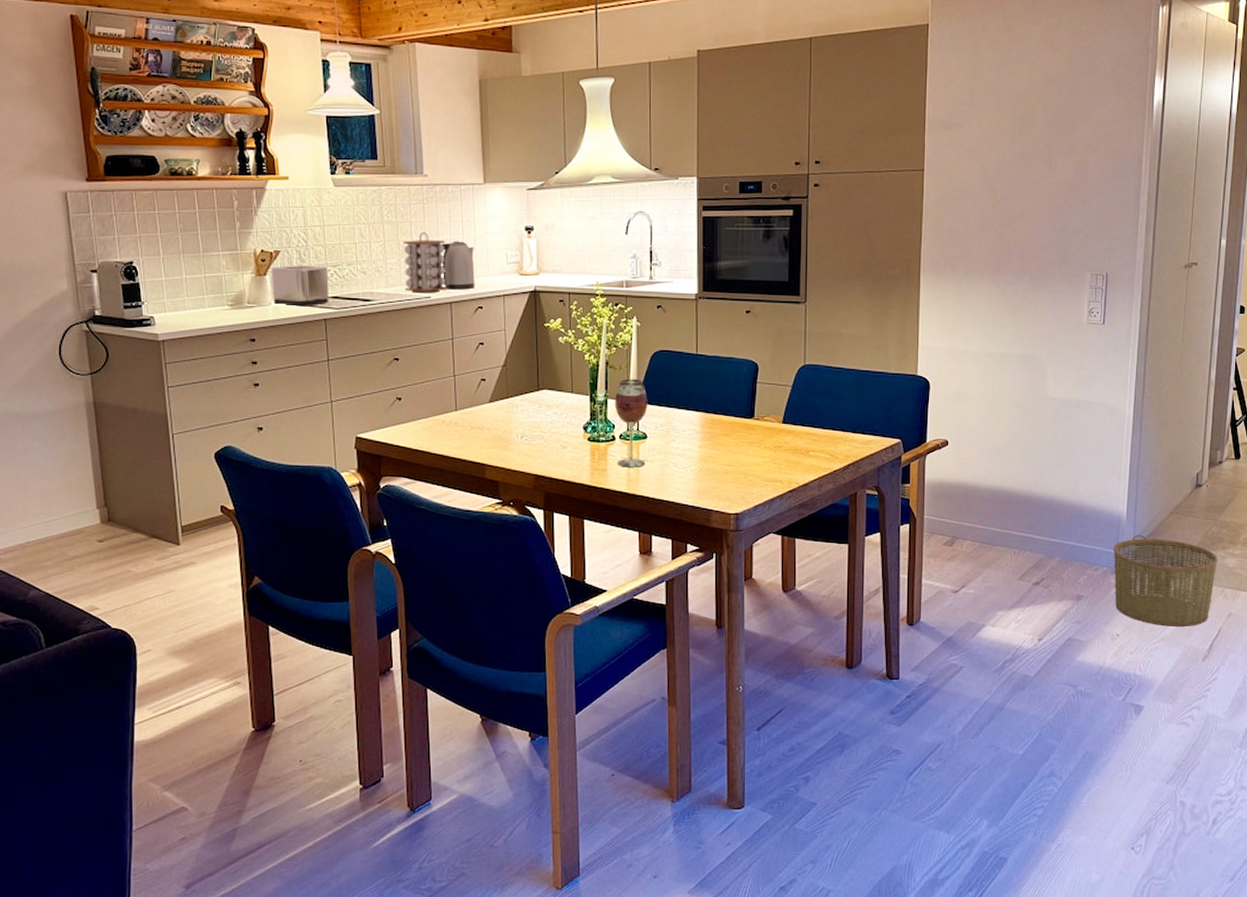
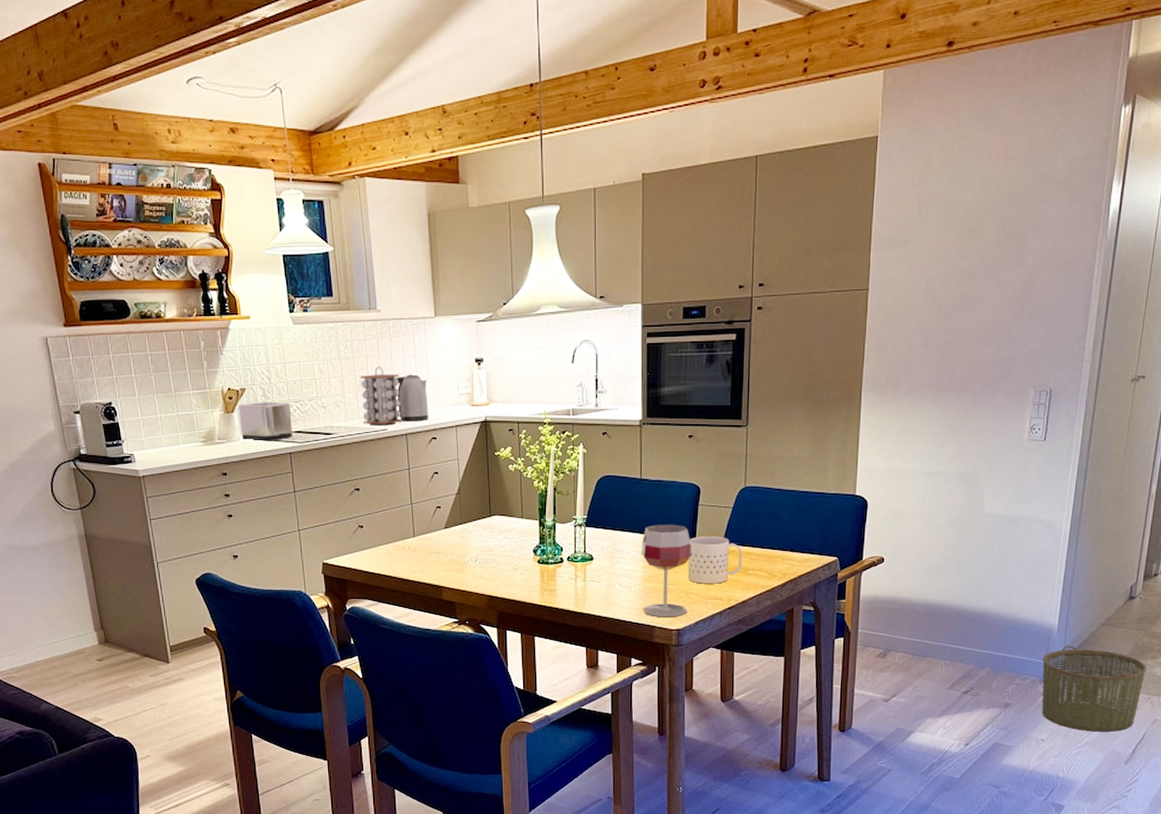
wineglass: present [615,378,648,467] -> none [563,503,594,587]
wineglass: none [697,402,751,501] -> present [641,524,692,618]
mug: none [747,415,803,465] -> present [688,536,743,584]

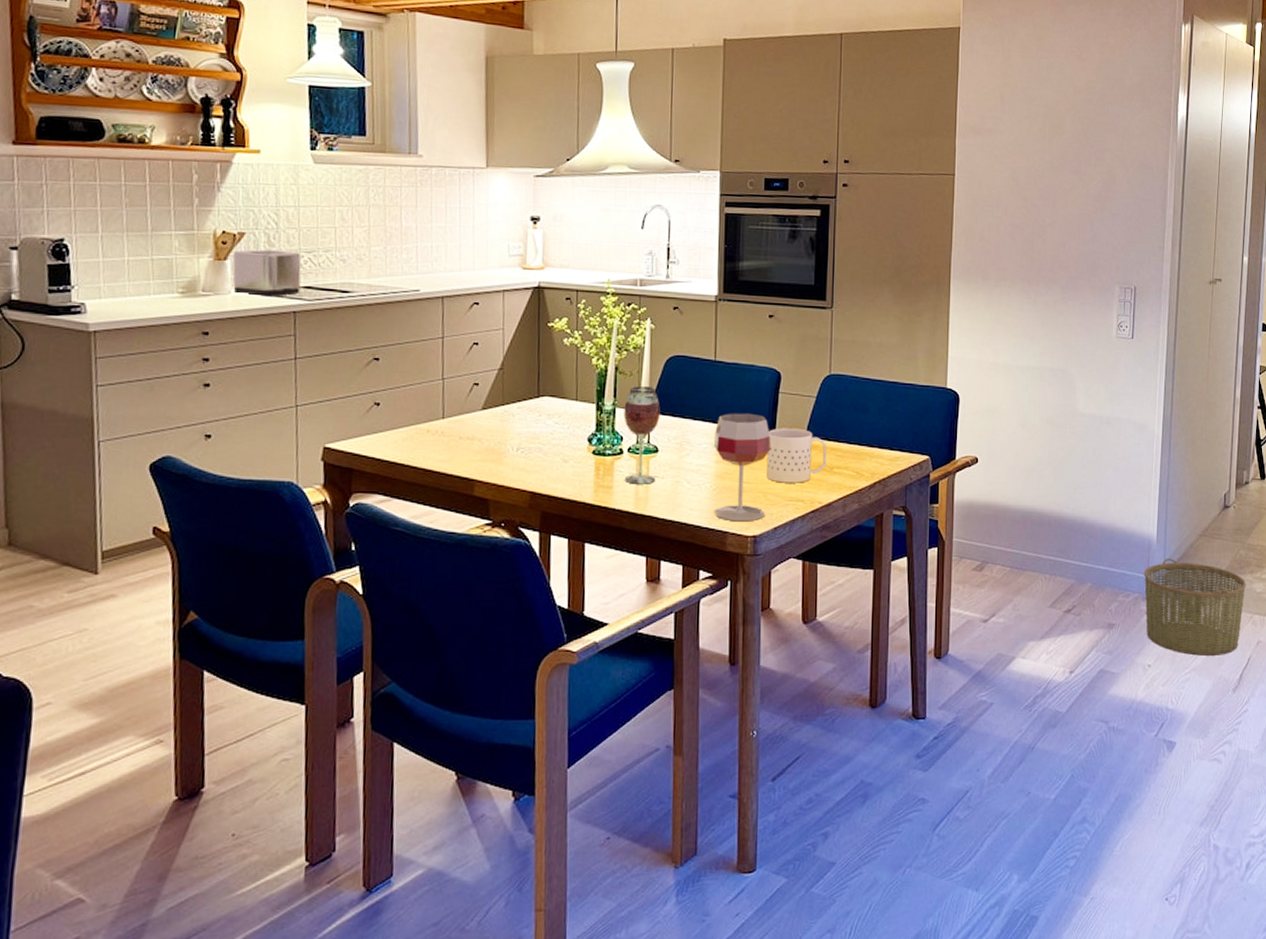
spice rack: present [359,367,402,426] -> none [390,218,440,286]
kettle: present [396,374,429,422] -> none [434,229,472,283]
wineglass: none [563,503,594,587] -> present [624,385,661,484]

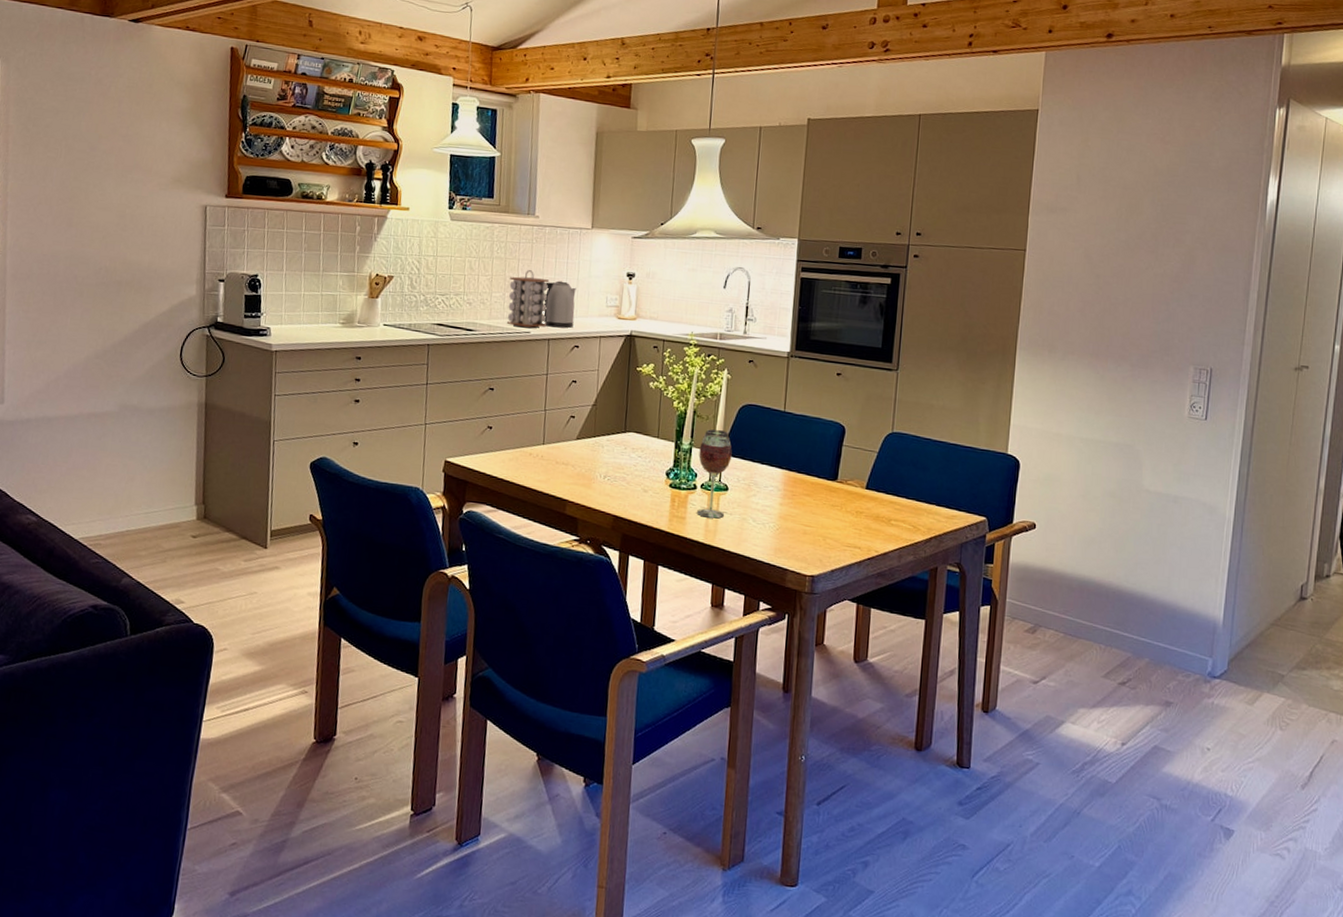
toaster: present [232,249,301,297] -> none [382,290,436,331]
spice rack: none [390,218,440,286] -> present [506,270,550,328]
kettle: none [434,229,472,283] -> present [543,280,576,328]
wineglass: present [713,413,771,522] -> none [776,460,833,562]
mug: present [766,428,827,483] -> none [827,478,886,532]
basket: present [1144,558,1247,656] -> none [1206,643,1323,749]

